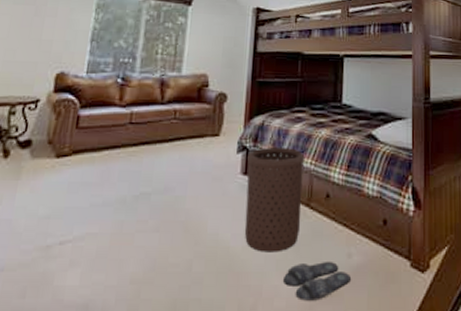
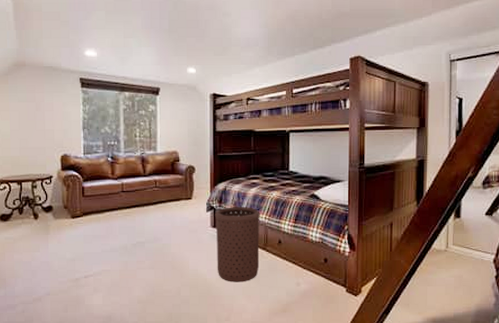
slippers: present [284,261,351,301] -> none [249,288,299,315]

